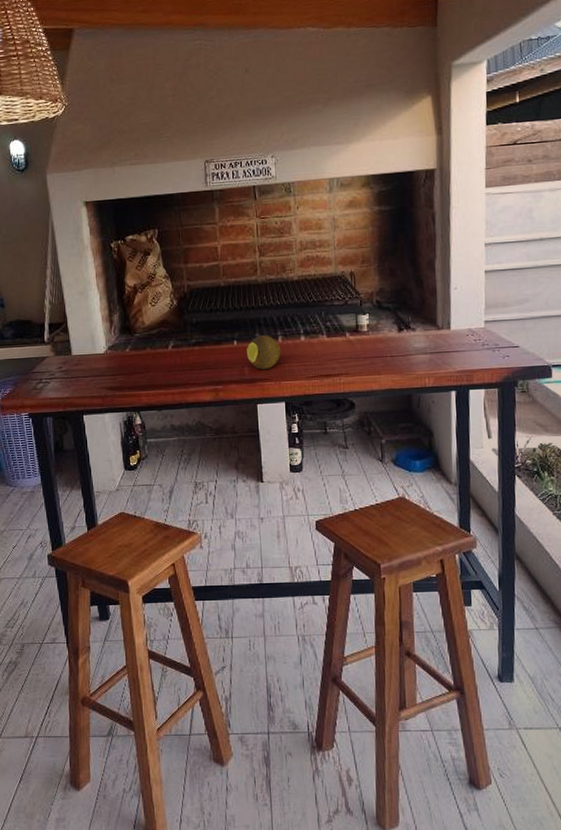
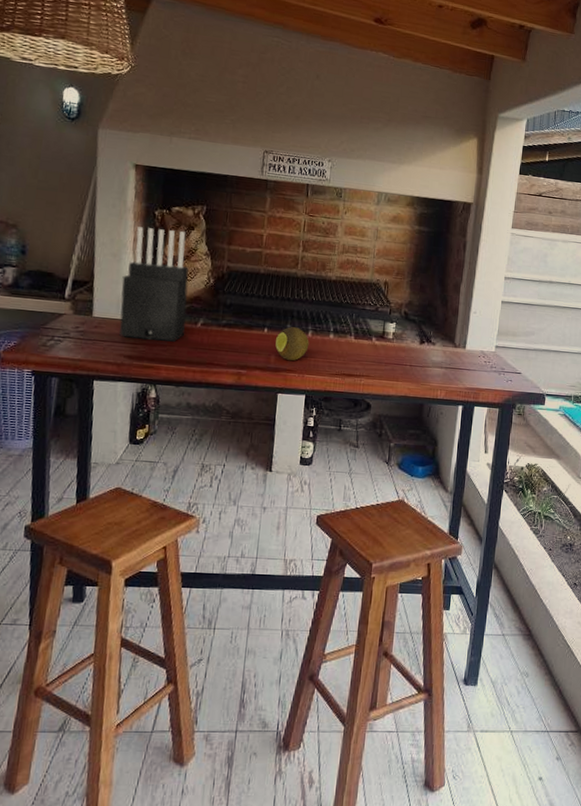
knife block: none [92,259,159,371] -> present [119,226,189,342]

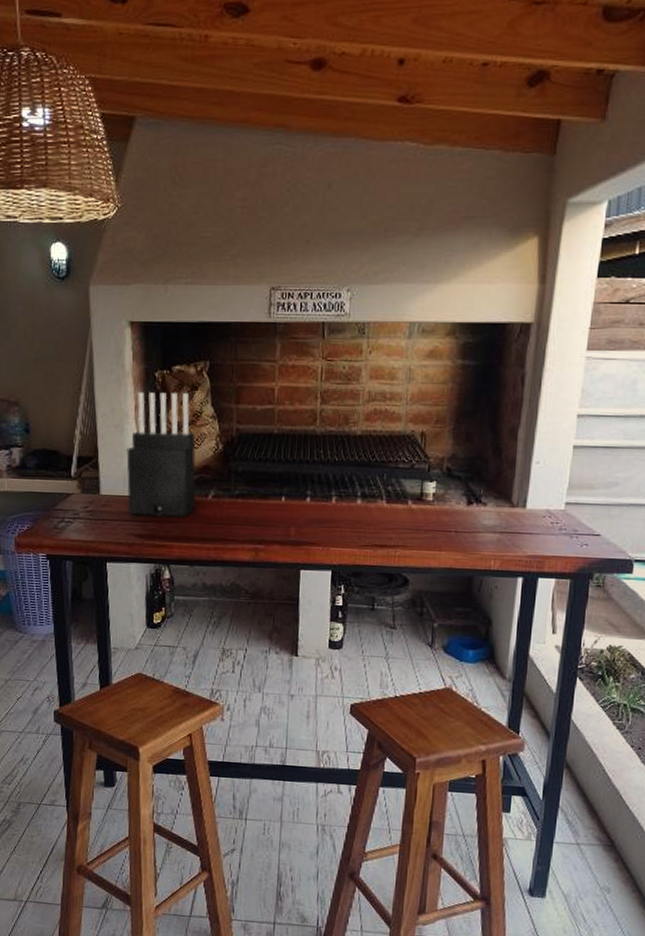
fruit: present [275,327,309,361] -> none [295,493,334,532]

